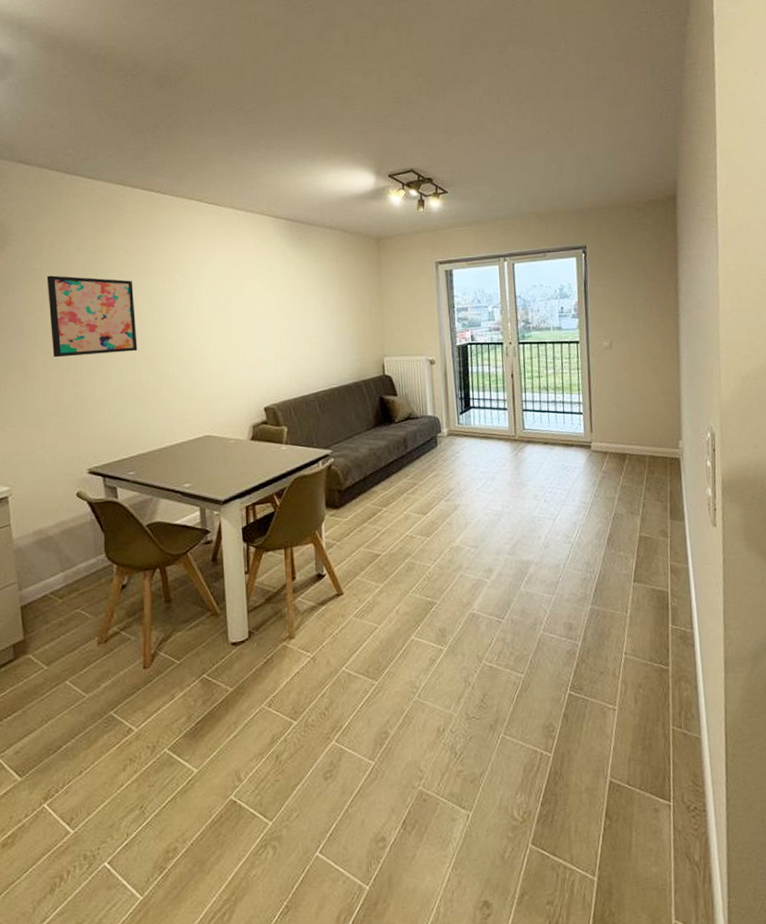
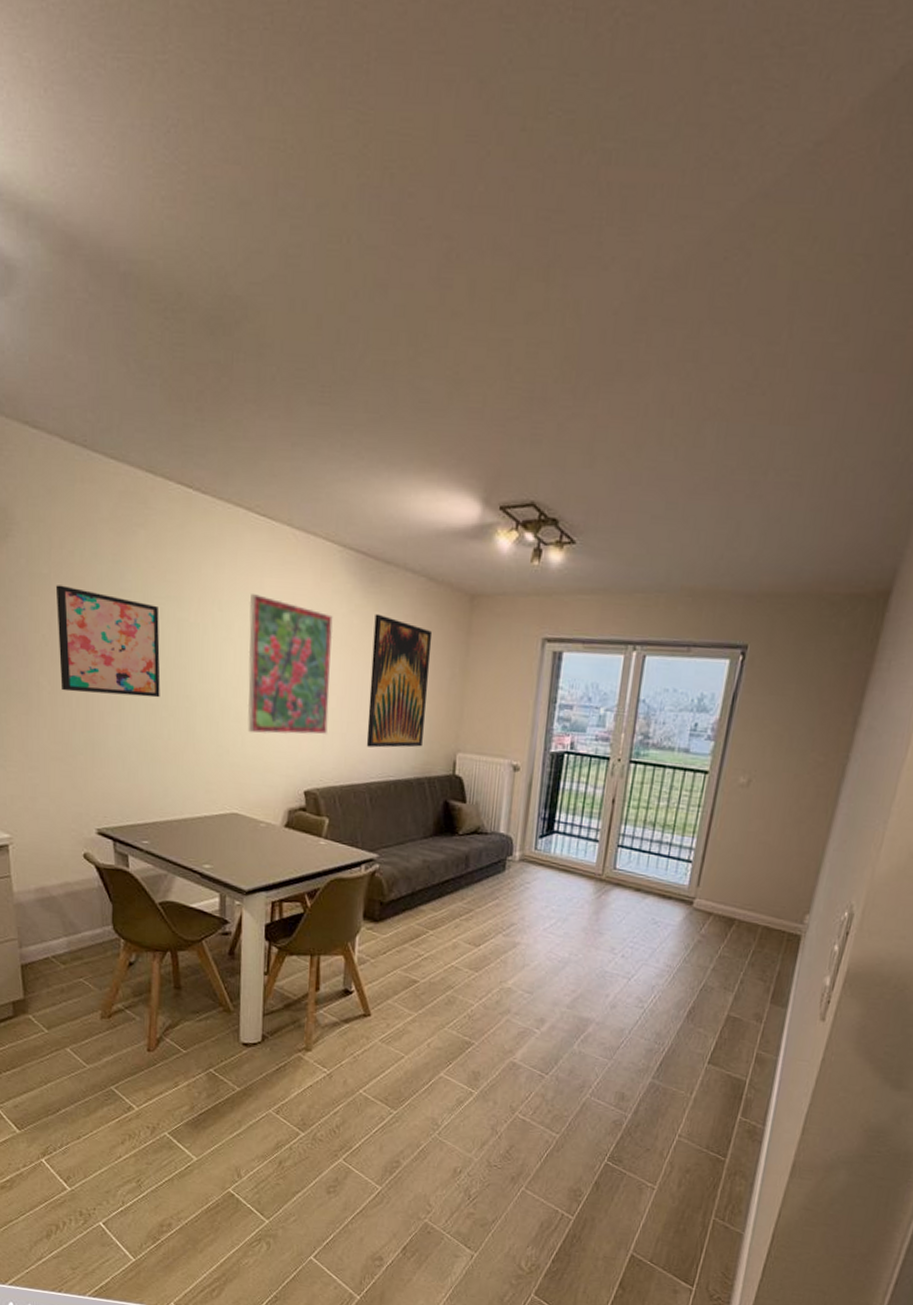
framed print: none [205,261,278,368] -> present [247,594,333,735]
wall art: none [305,262,355,364] -> present [366,613,433,748]

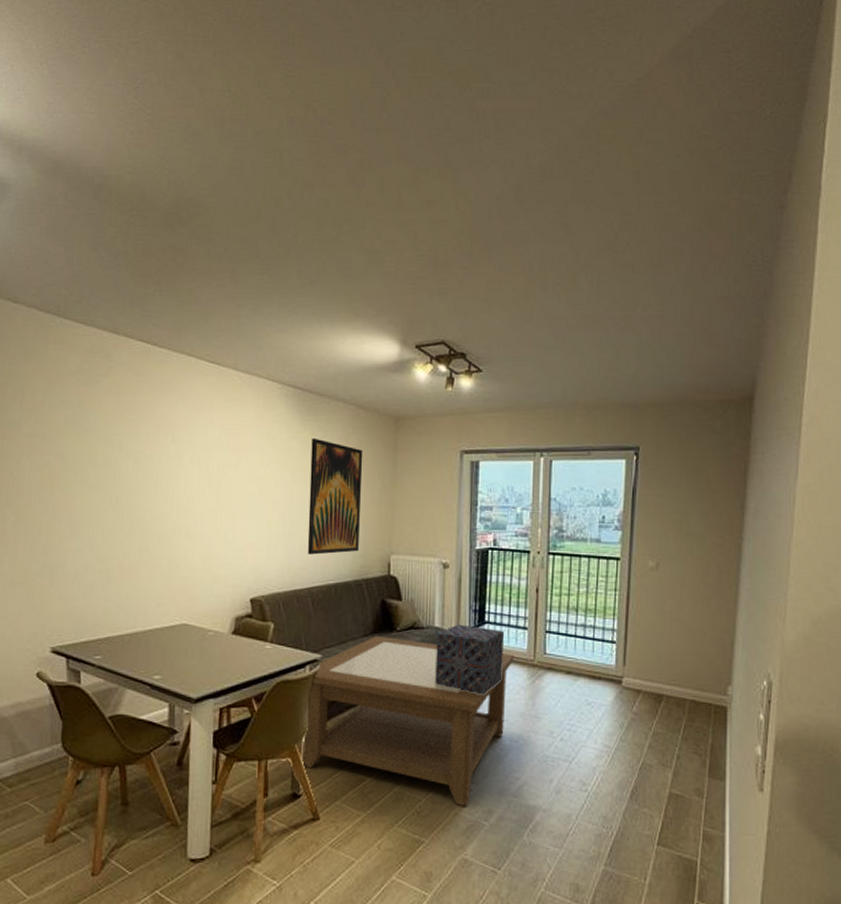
wall art: present [55,585,161,698] -> none [24,428,119,522]
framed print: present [247,594,333,735] -> none [197,427,275,549]
coffee table: none [356,838,582,1014] -> present [303,635,514,806]
decorative box: none [496,832,574,907] -> present [435,624,505,695]

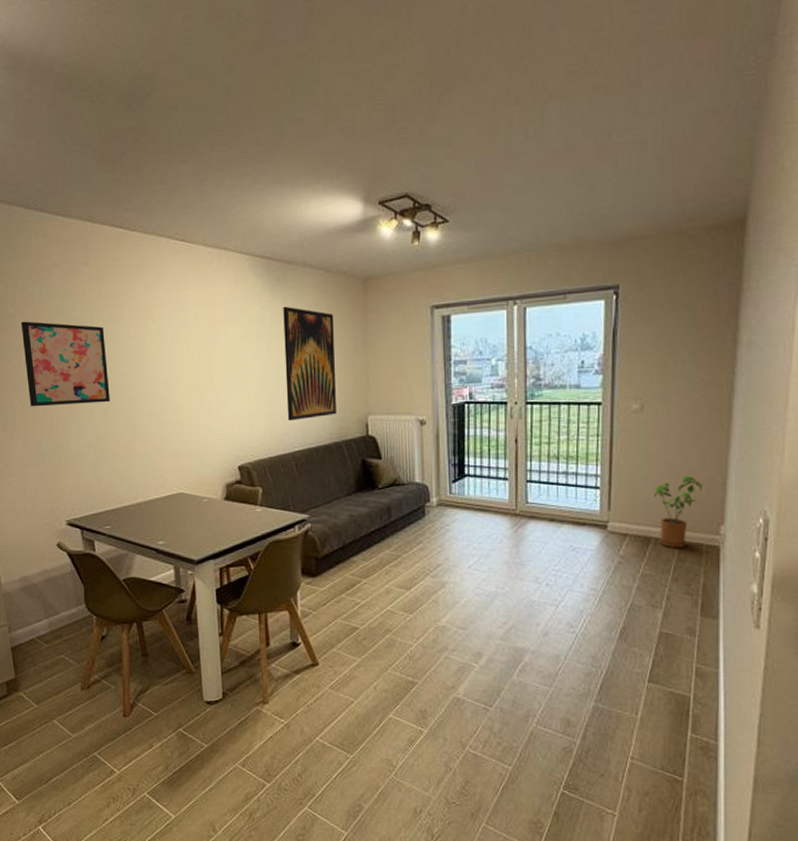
wall art: none [24,428,119,522] -> present [20,321,110,407]
coffee table: present [303,635,514,806] -> none [299,494,496,650]
decorative box: present [435,624,505,695] -> none [418,478,485,546]
house plant: none [667,635,712,708] -> present [654,476,703,549]

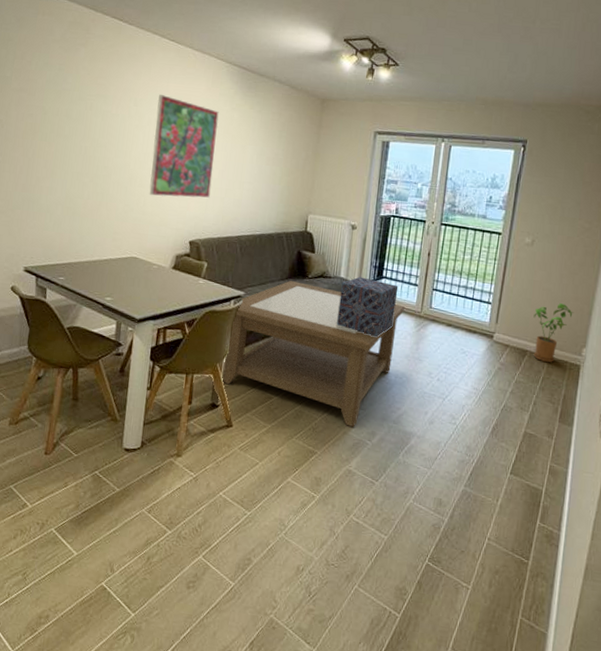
wall art: present [20,321,110,407] -> none [9,84,90,168]
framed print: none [177,305,253,422] -> present [149,95,219,198]
wall art: present [283,306,336,421] -> none [239,111,293,210]
coffee table: none [299,494,496,650] -> present [223,280,405,427]
decorative box: none [418,478,485,546] -> present [337,276,399,337]

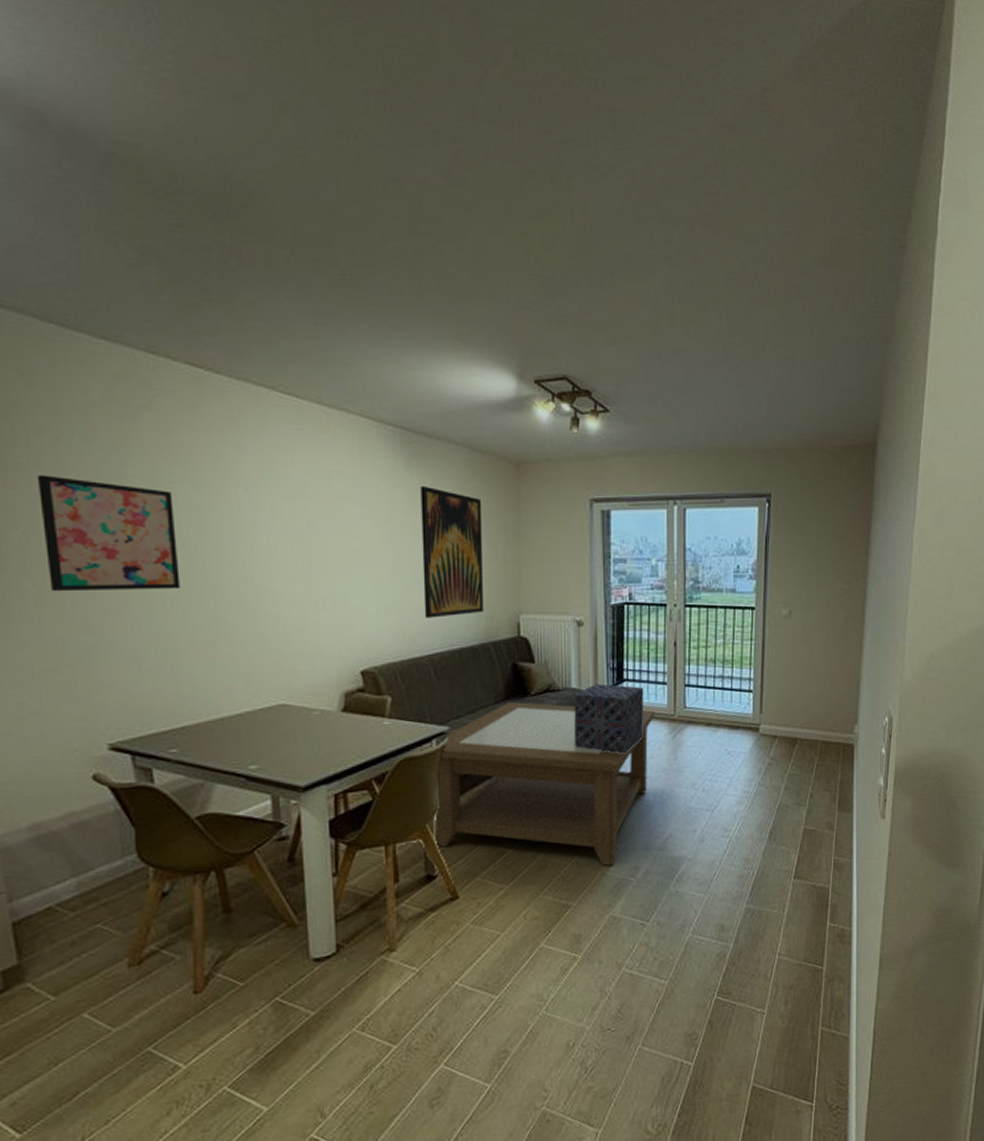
wall art: none [9,84,90,168] -> present [36,475,180,592]
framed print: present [149,95,219,198] -> none [280,473,381,617]
wall art: none [239,111,293,210] -> present [420,485,484,618]
house plant: present [533,303,573,363] -> none [800,679,841,748]

